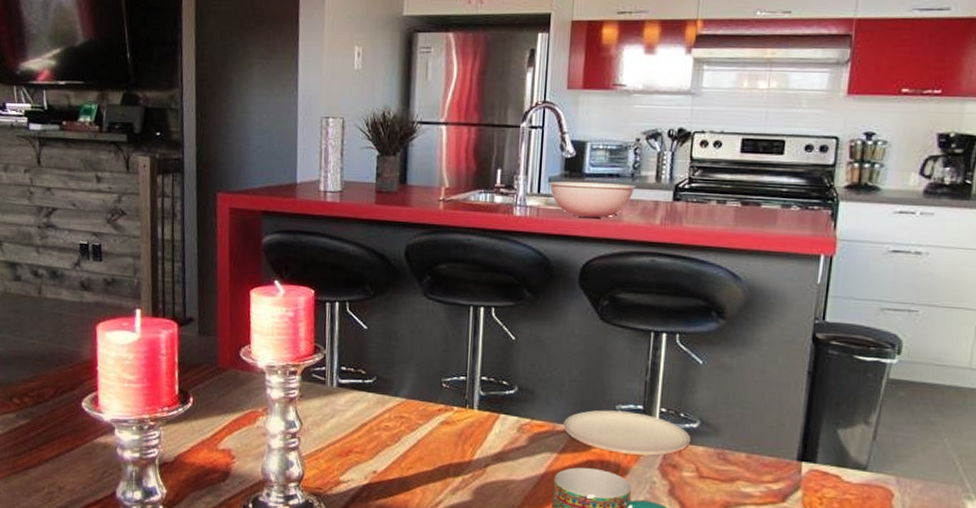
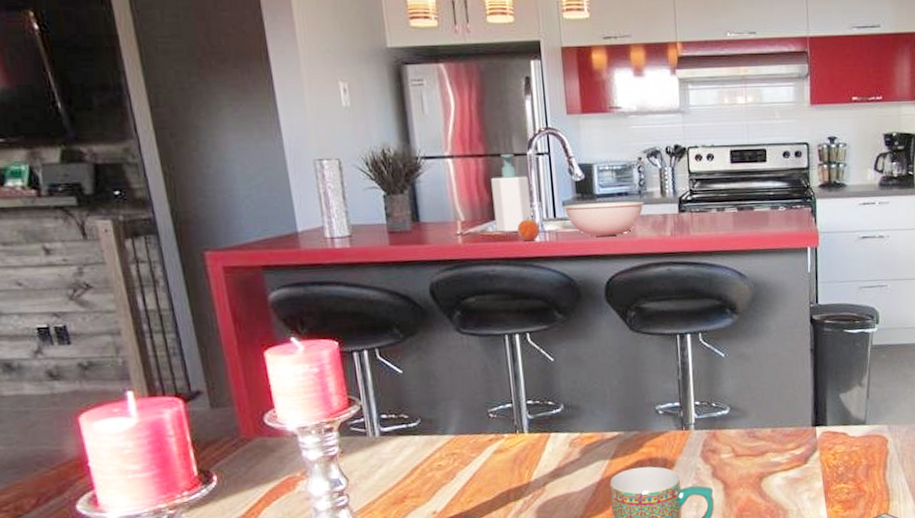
soap bottle: none [478,124,518,203] -> present [491,153,532,232]
fruit: none [498,189,521,215] -> present [516,216,540,242]
plate: present [562,410,690,456] -> none [610,409,724,449]

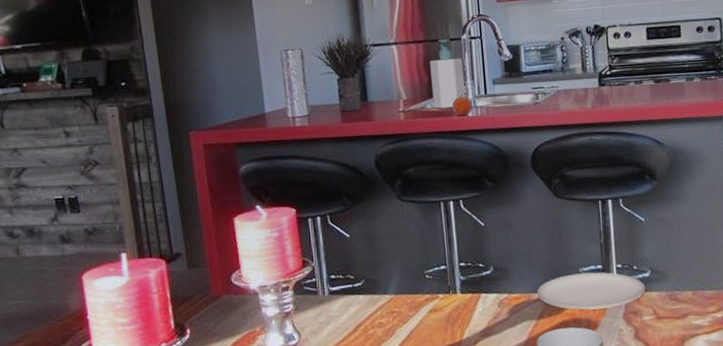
bowl: present [562,201,645,236] -> none [492,77,568,110]
plate: none [610,409,724,449] -> present [536,272,645,311]

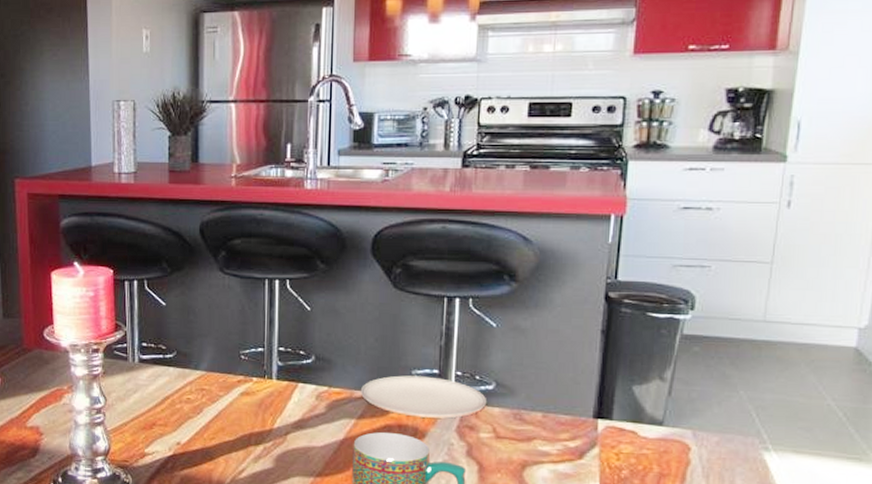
soap bottle: present [430,38,465,109] -> none [269,100,306,177]
fruit: present [452,93,472,117] -> none [289,163,312,188]

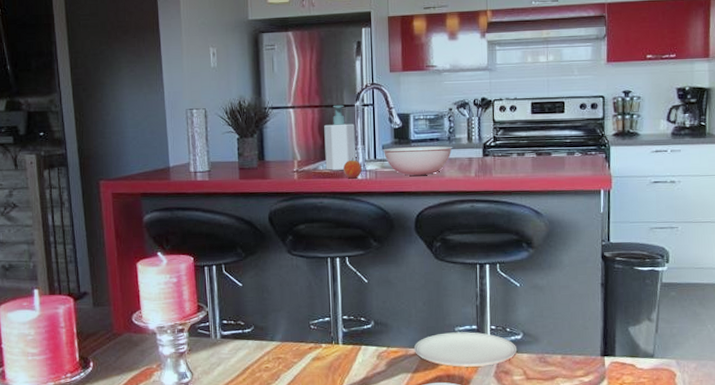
soap bottle: none [269,100,306,177] -> present [324,105,356,171]
fruit: none [289,163,312,188] -> present [342,157,362,179]
bowl: none [337,153,426,187] -> present [381,146,454,176]

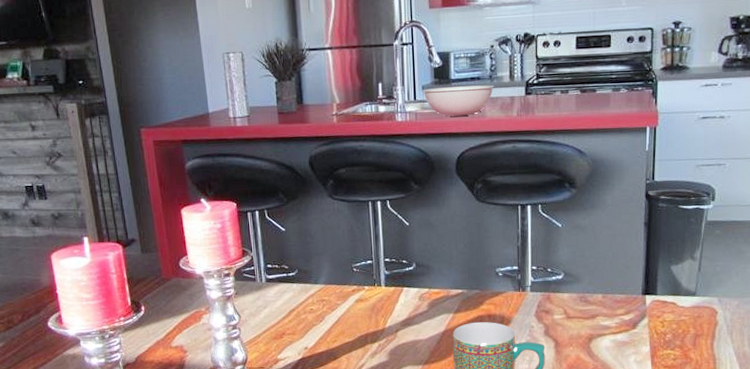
soap bottle: present [324,105,356,171] -> none [362,44,395,113]
fruit: present [342,157,362,179] -> none [382,99,402,121]
plate: present [413,332,516,367] -> none [455,272,557,307]

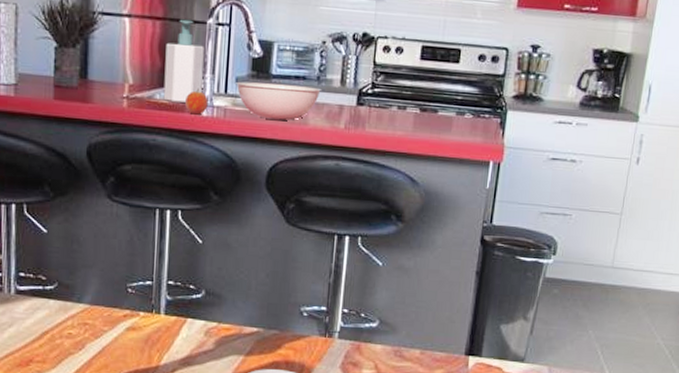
soap bottle: none [362,44,395,113] -> present [163,19,204,103]
fruit: none [382,99,402,121] -> present [184,88,208,115]

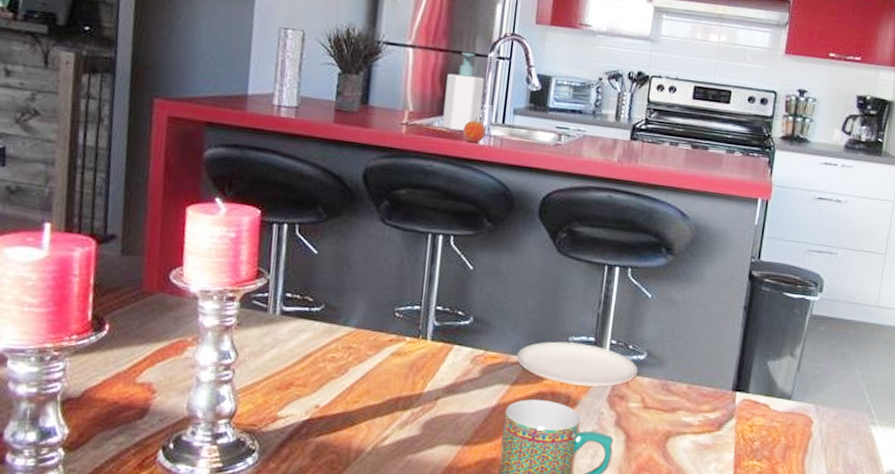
bowl: present [234,81,323,121] -> none [512,113,598,152]
plate: none [249,312,370,355] -> present [516,341,637,387]

